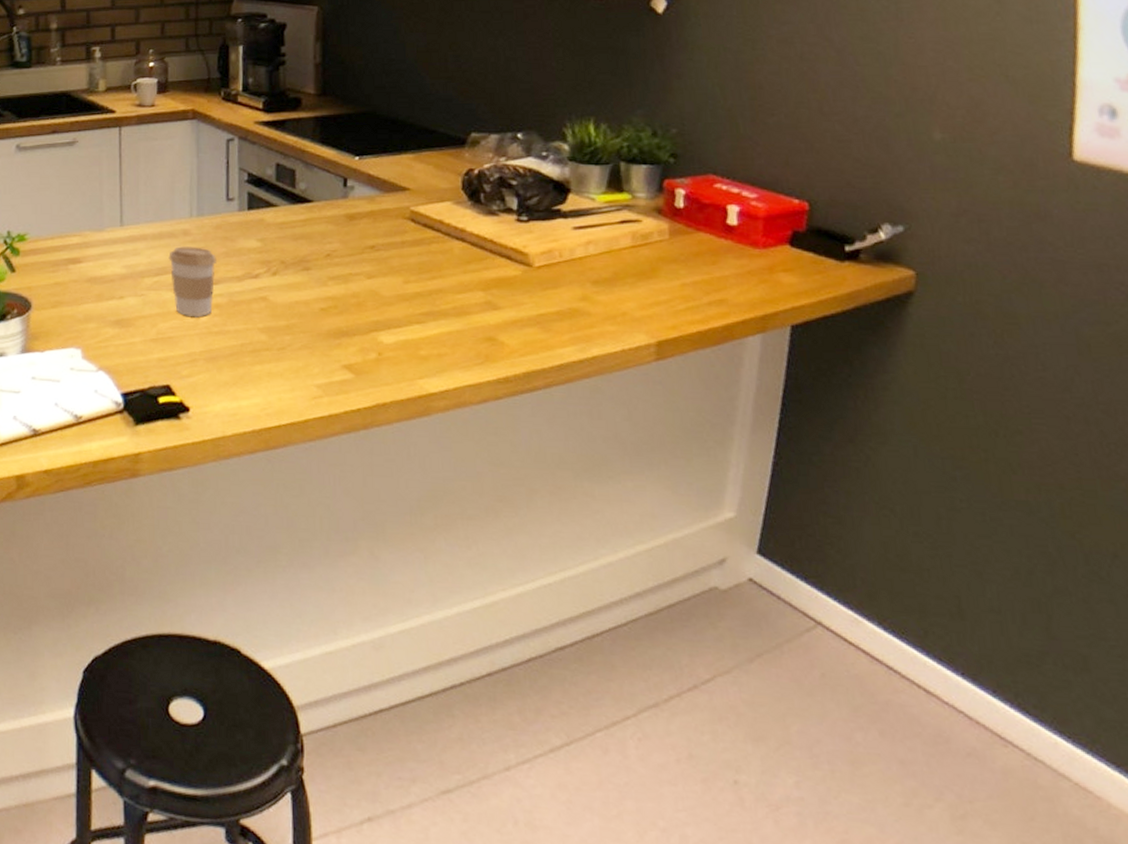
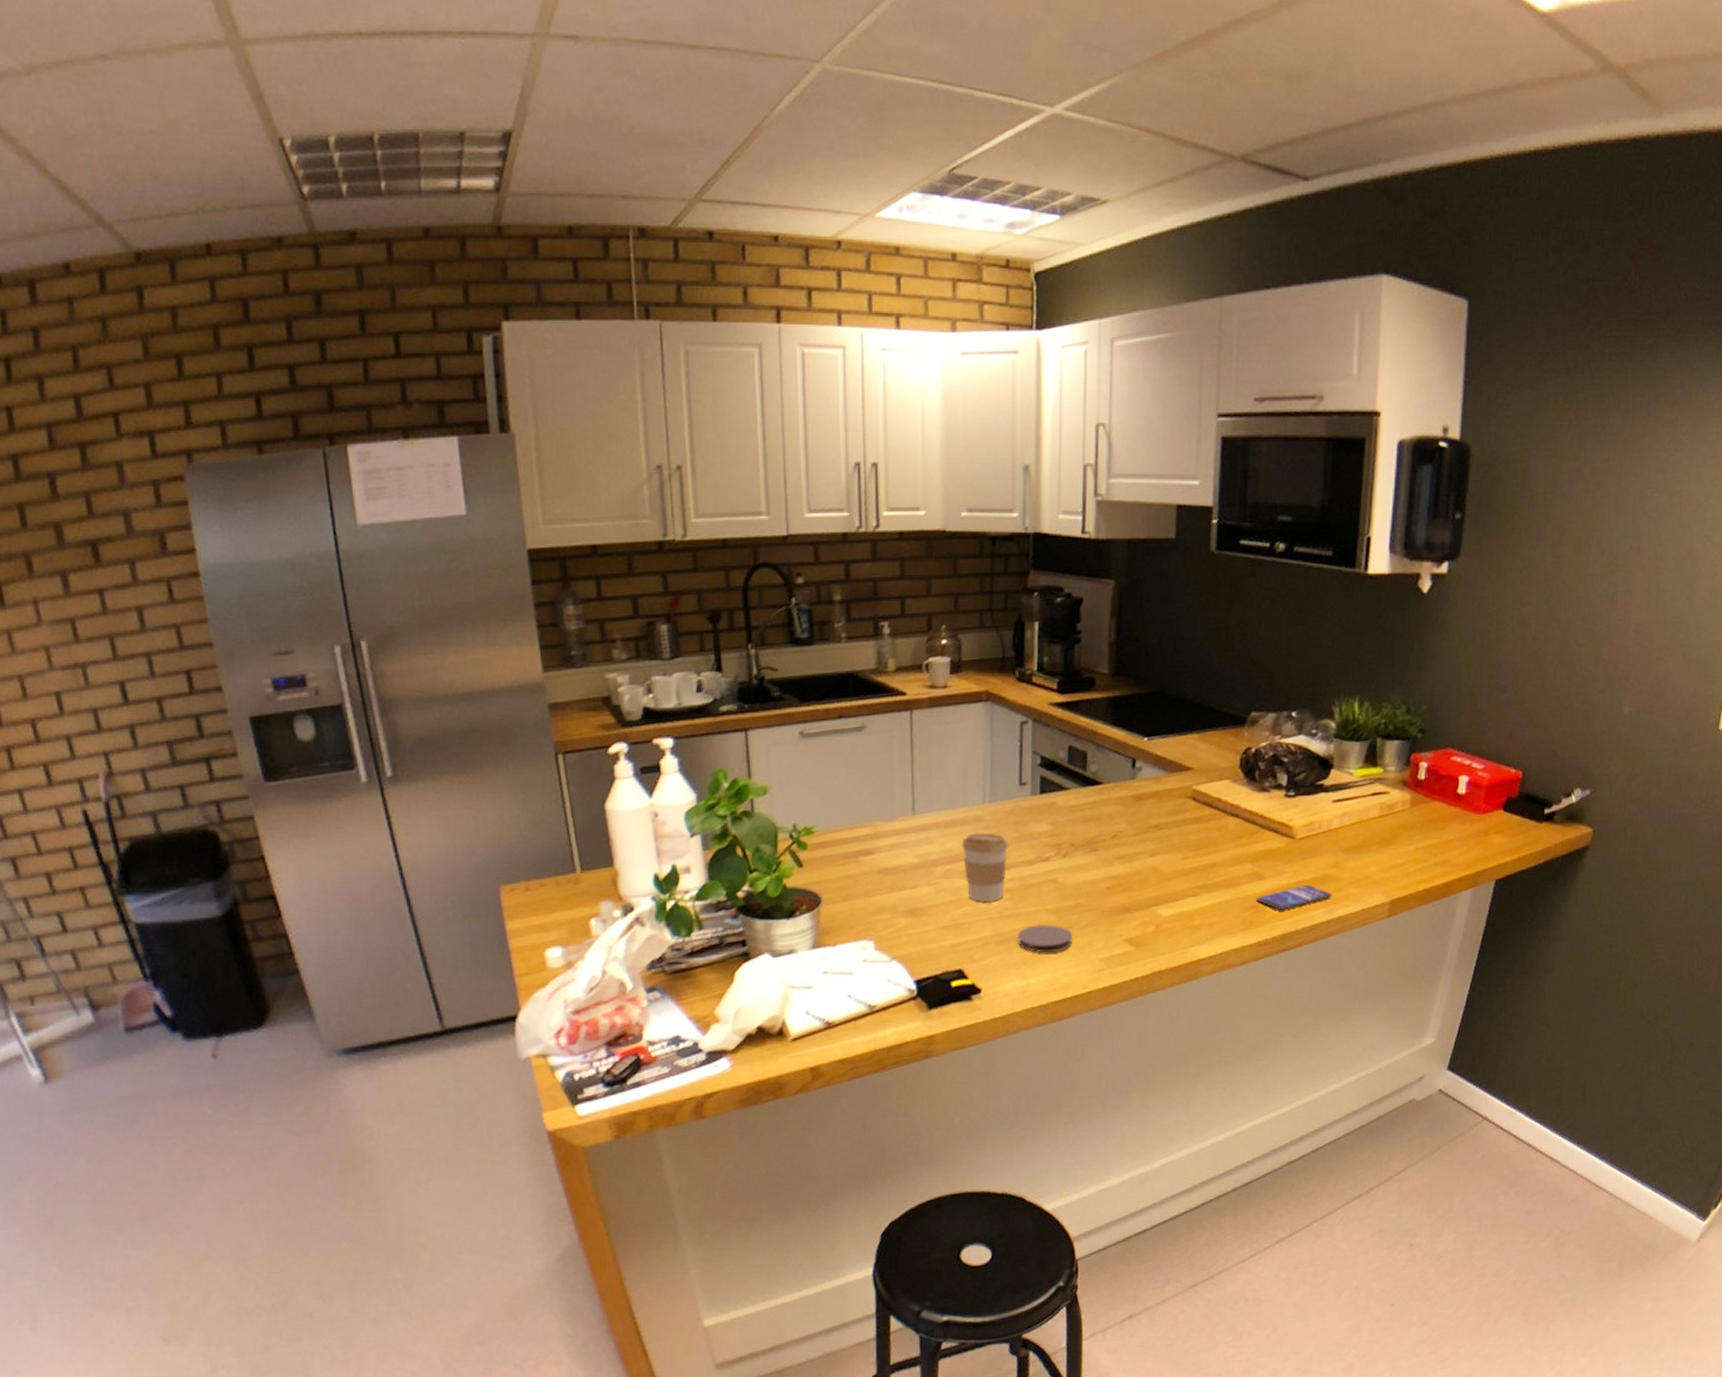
coaster: none [227,343,286,375] -> present [1018,924,1072,954]
smartphone: none [492,318,583,345] -> present [1257,884,1332,910]

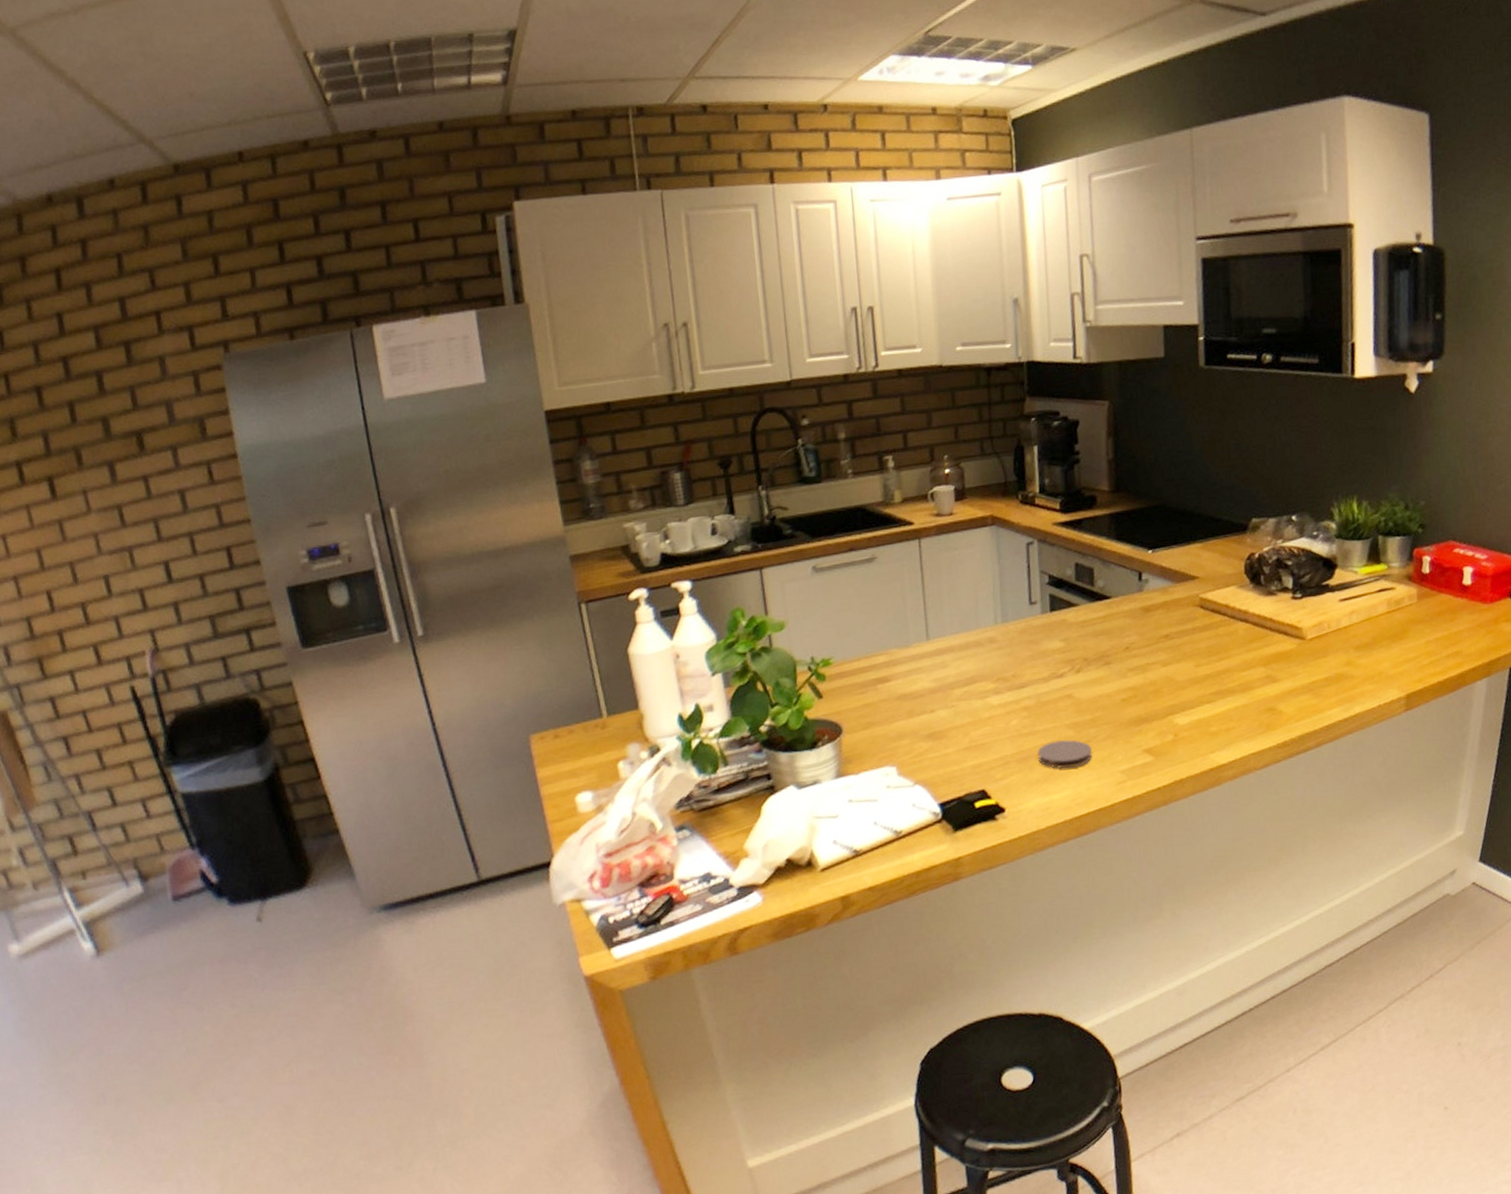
coffee cup: present [961,833,1009,903] -> none [976,653,1023,722]
smartphone: present [1257,884,1332,910] -> none [1272,684,1347,711]

